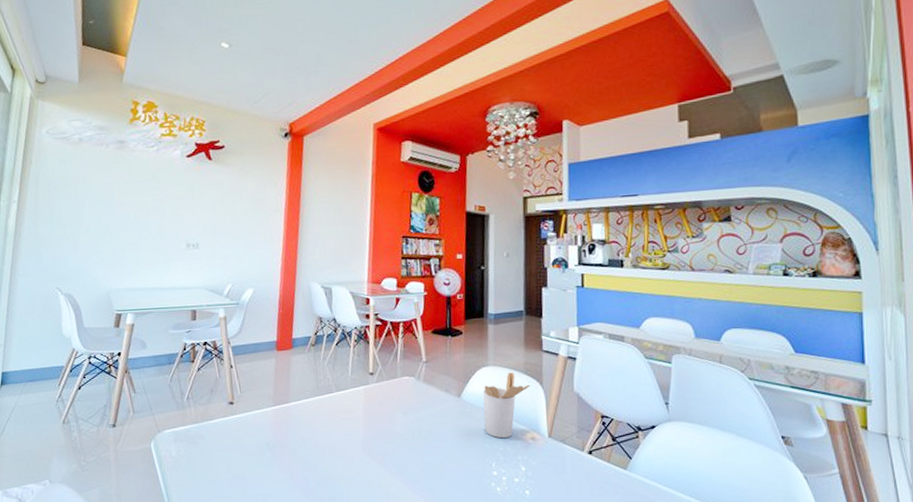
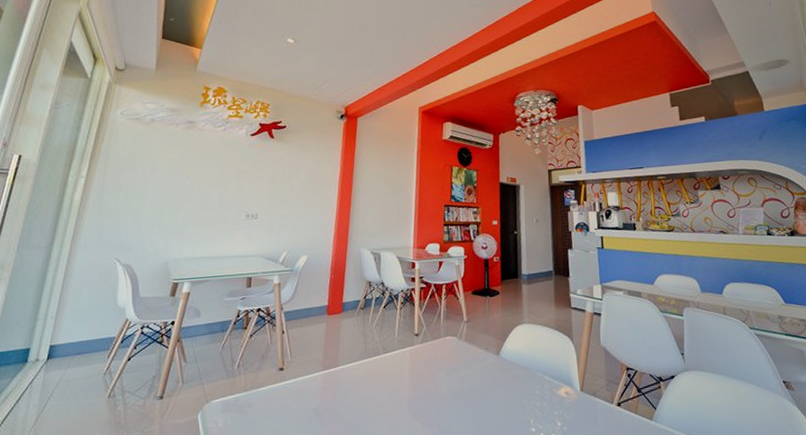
utensil holder: present [483,372,530,439] -> none [520,329,562,395]

